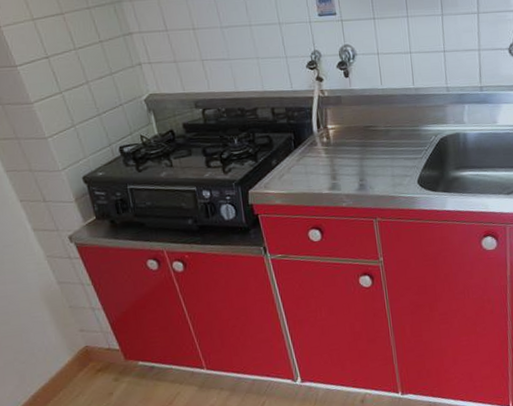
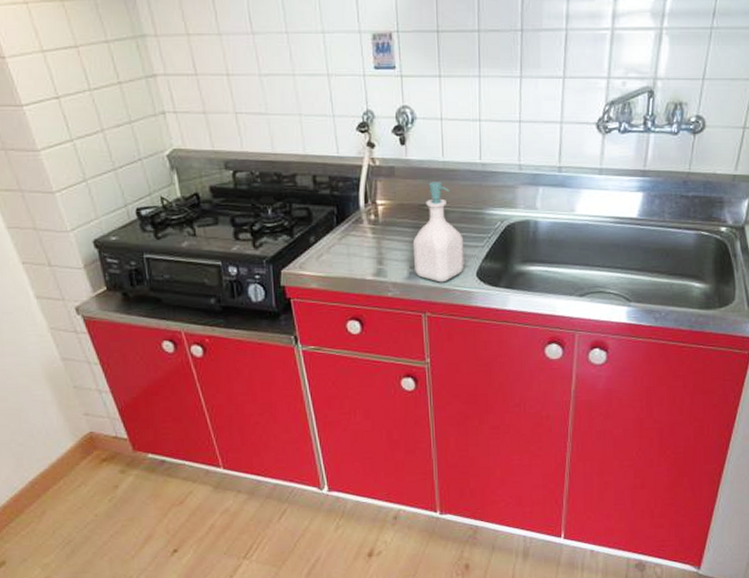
soap bottle: none [361,106,407,192] -> present [412,182,464,283]

